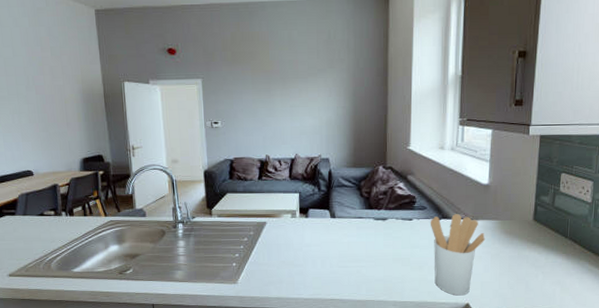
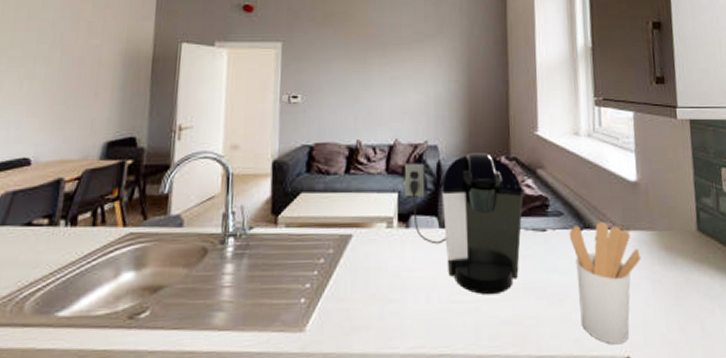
coffee maker: none [303,163,396,263] -> present [404,153,524,295]

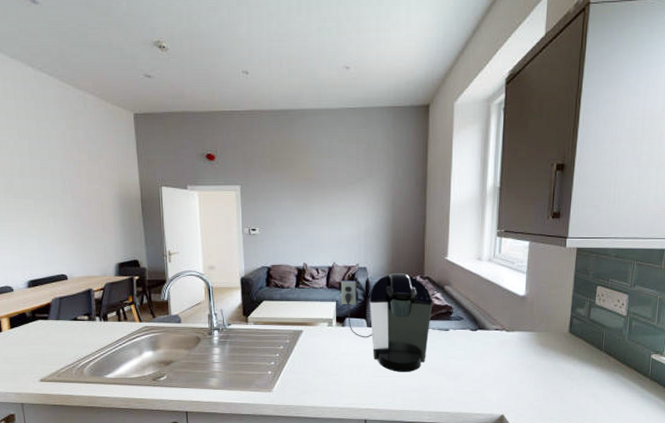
utensil holder: present [568,222,642,345] -> none [466,325,521,407]

